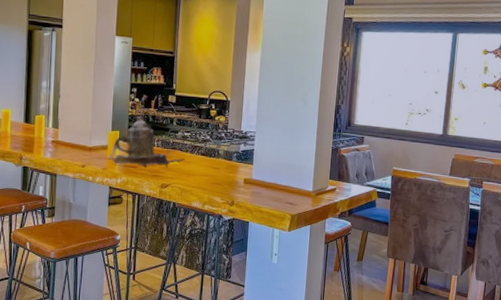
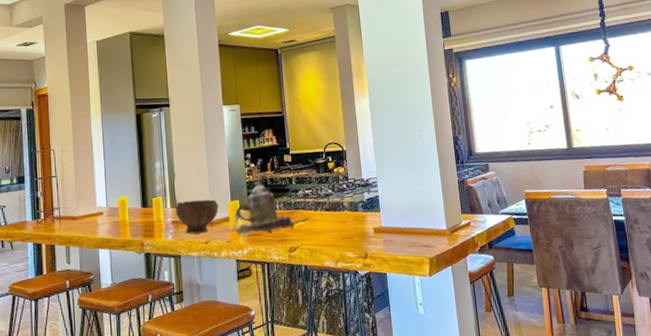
bowl: none [56,123,99,157] -> present [175,199,219,235]

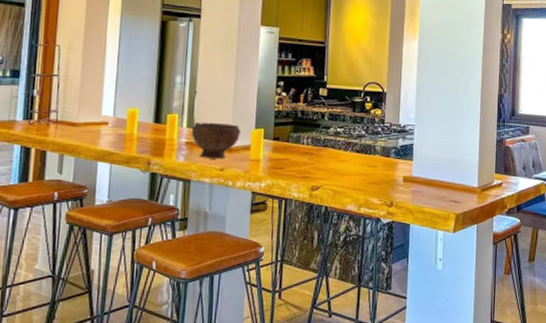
teapot: present [232,180,309,234] -> none [251,111,337,169]

